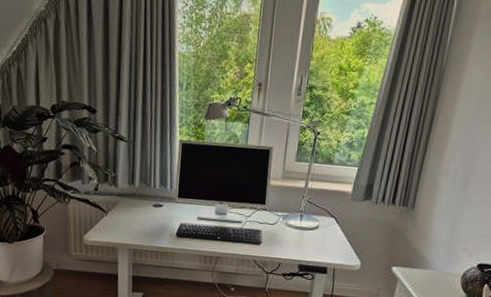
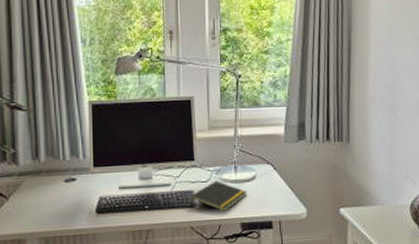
notepad: none [257,224,309,253] -> present [190,180,247,212]

